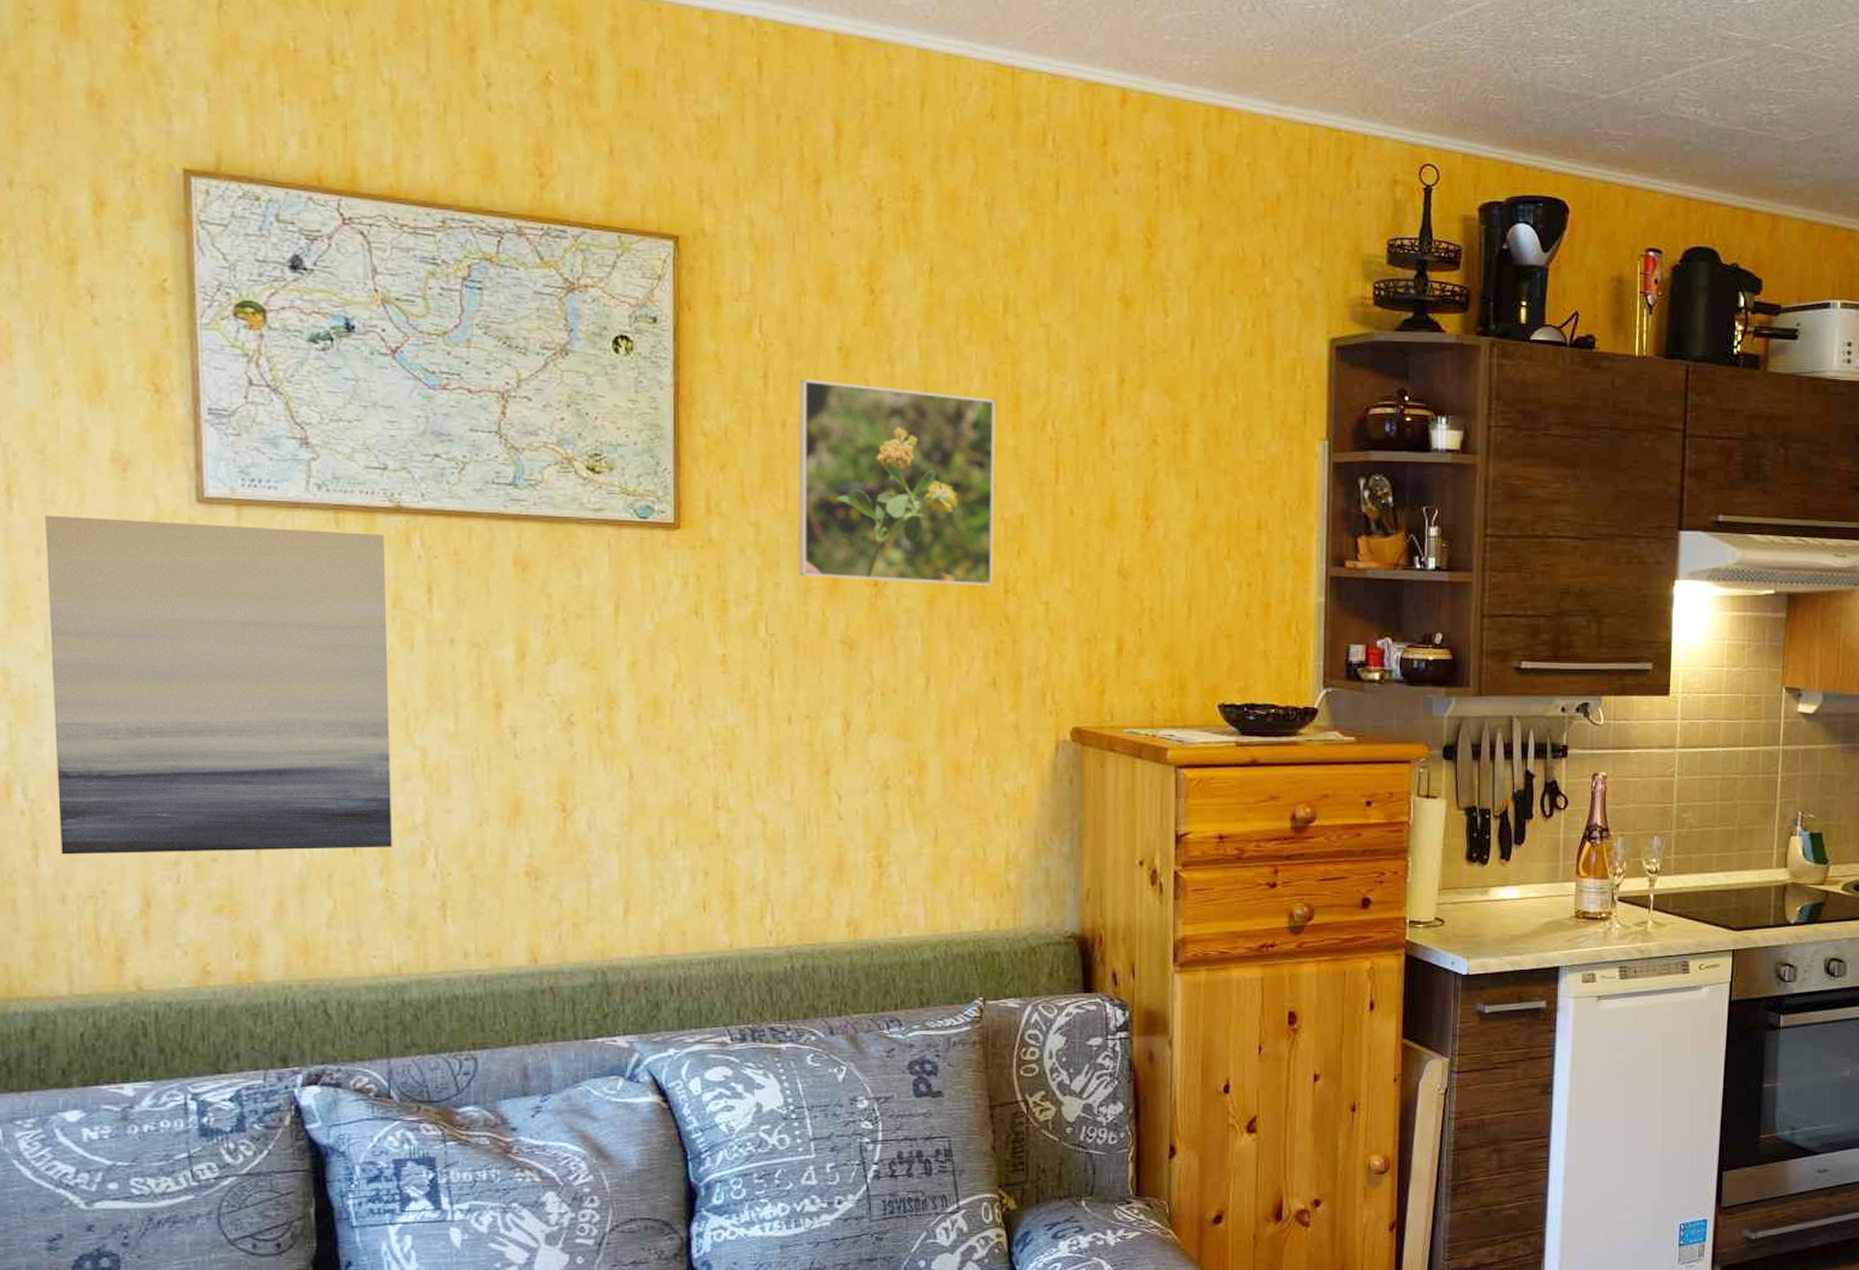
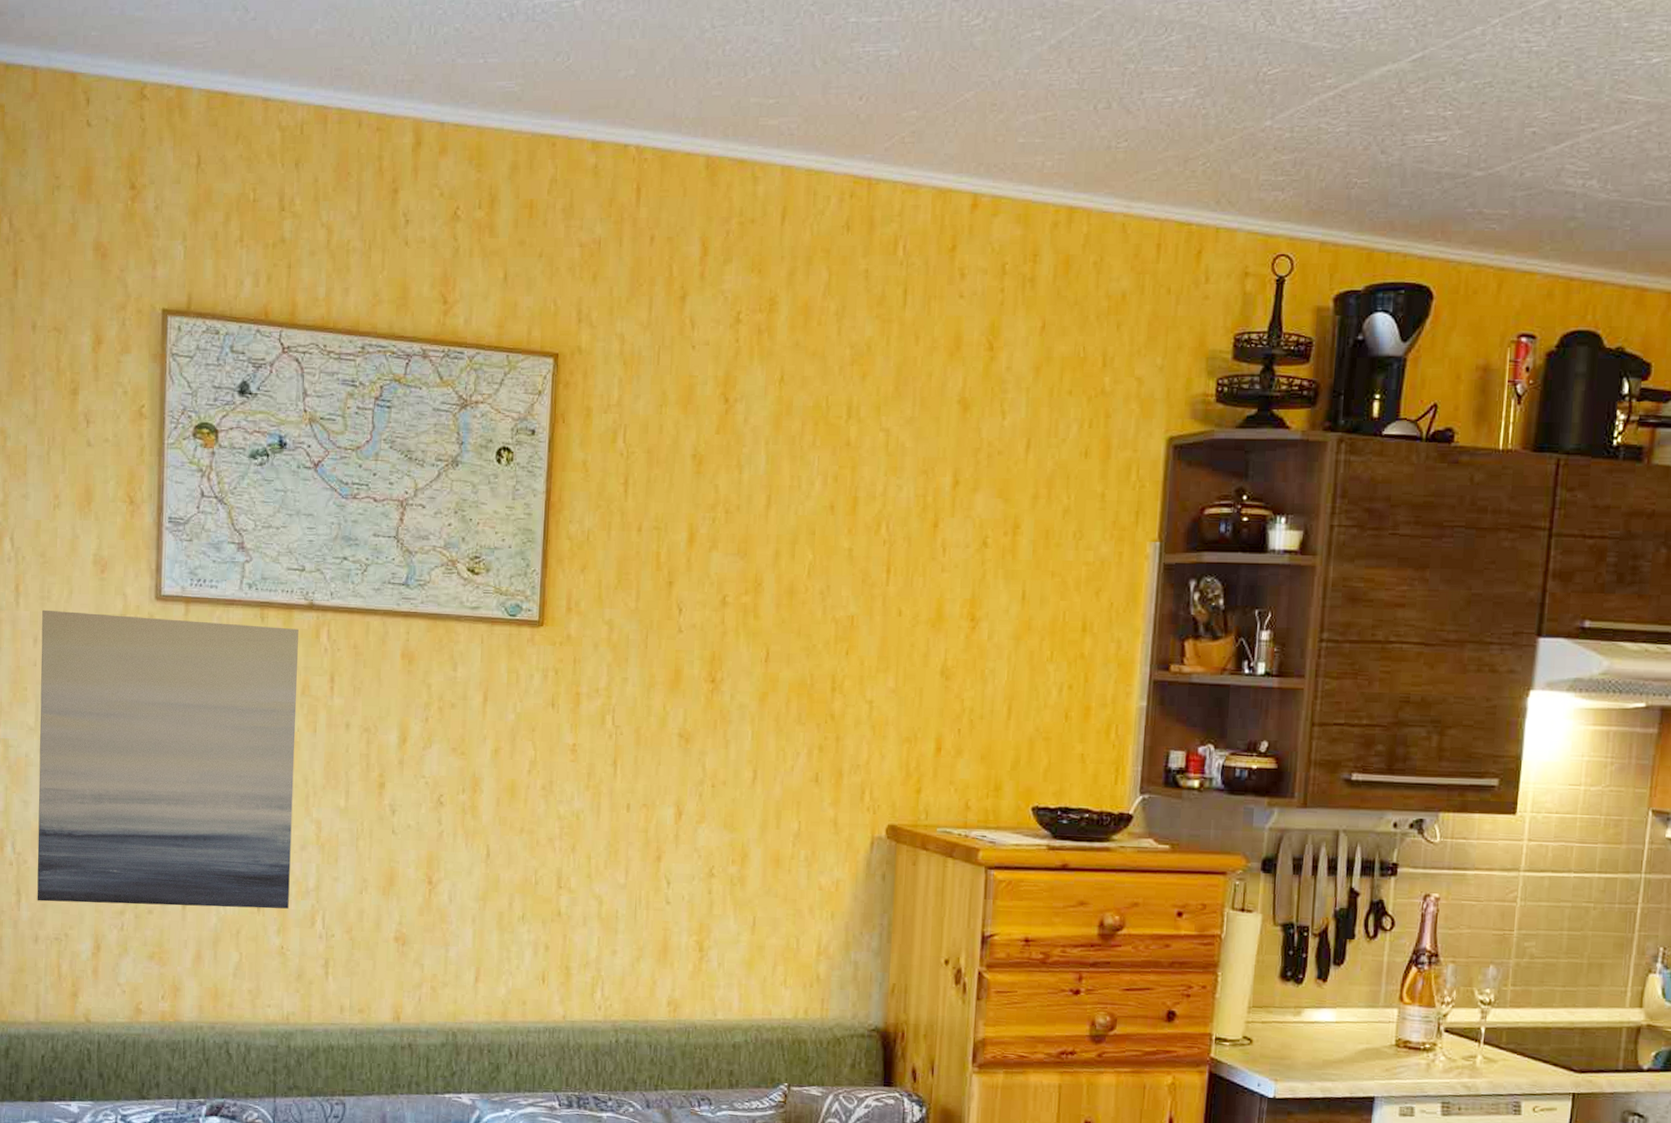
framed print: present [798,379,996,586] -> none [644,486,834,684]

